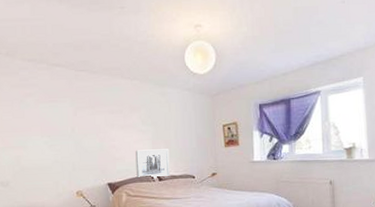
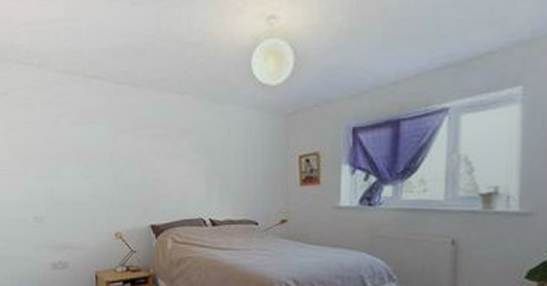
wall art: present [135,149,171,180] -> none [184,185,227,224]

